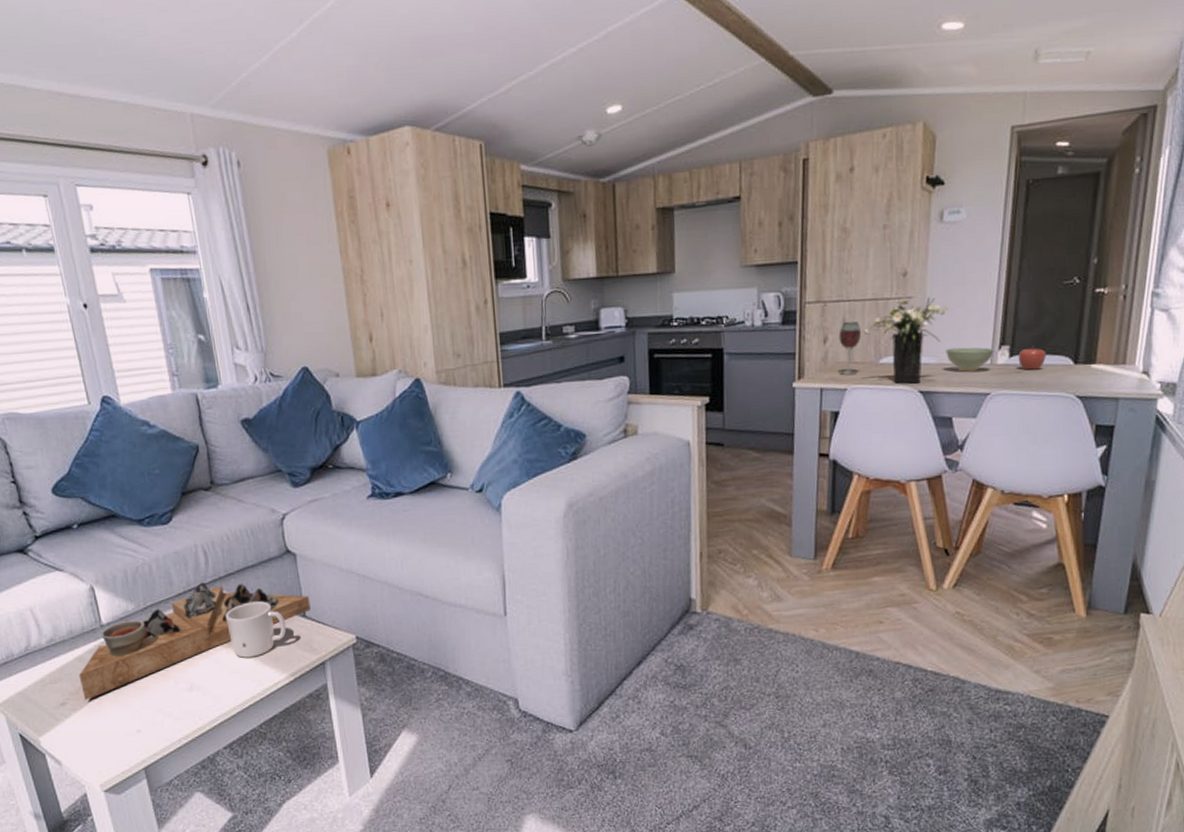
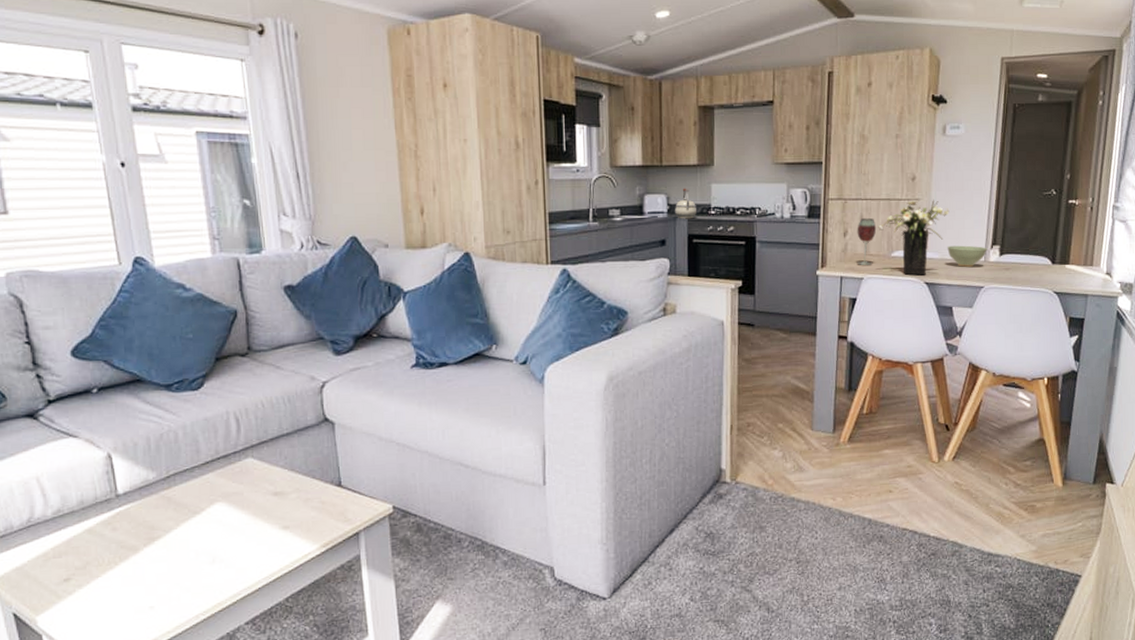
decorative tray: present [78,582,311,700] -> none [87,450,347,575]
mug: present [225,601,287,658] -> none [255,470,320,529]
kettle: none [632,299,658,333] -> present [674,188,698,219]
fruit: present [1018,345,1046,370] -> none [1007,246,1029,268]

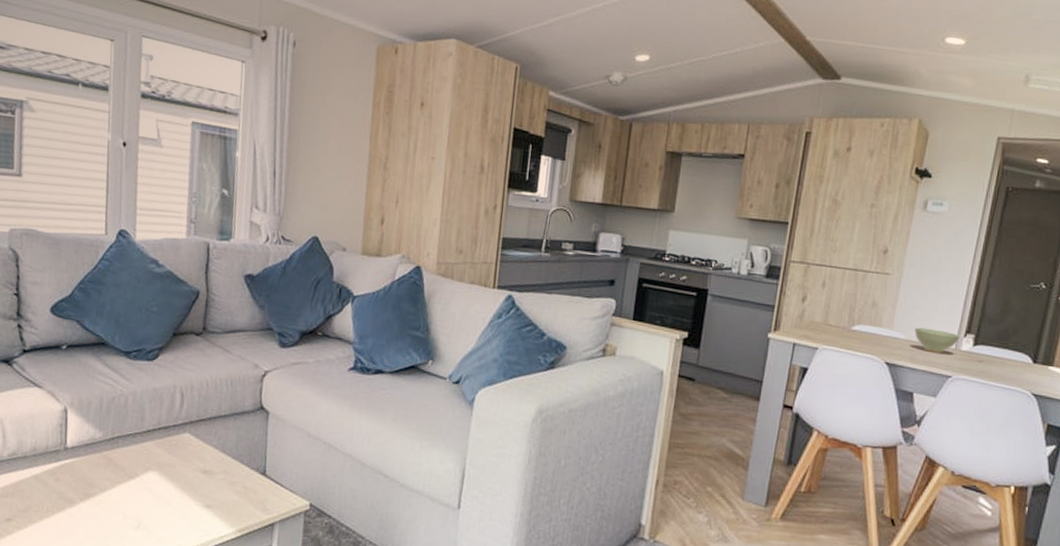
kettle: present [674,188,698,219] -> none [627,230,652,263]
wineglass: present [857,217,877,266] -> none [812,285,839,337]
flower arrangement: present [878,199,950,276] -> none [840,274,922,355]

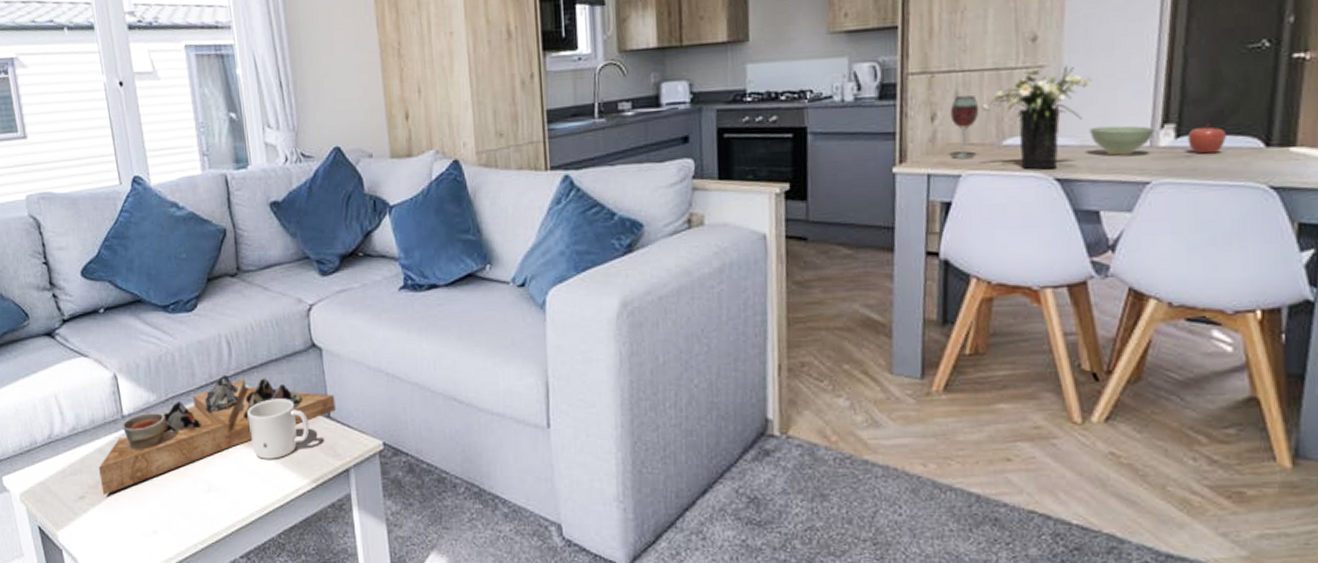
decorative tray: none [30,423,273,520] -> present [98,374,336,495]
mug: none [186,450,245,507] -> present [246,398,310,459]
wineglass: none [812,285,839,337] -> present [950,95,980,160]
flower arrangement: none [840,274,922,355] -> present [981,64,1092,170]
fruit: none [981,338,1008,362] -> present [1187,123,1226,154]

